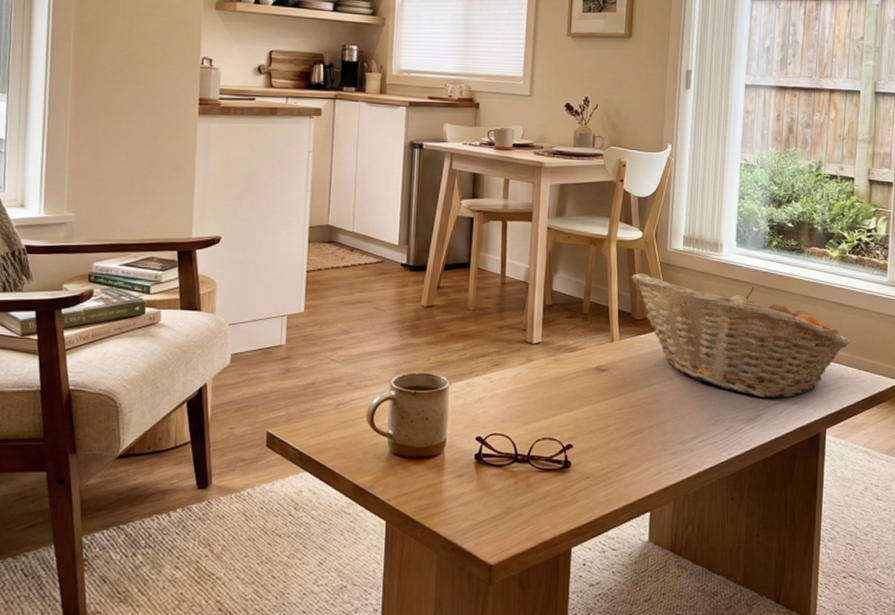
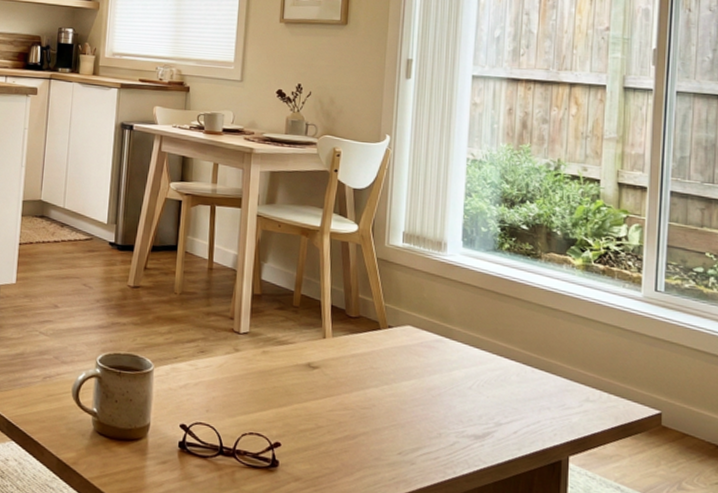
fruit basket: present [631,273,850,398] -> none [346,268,597,418]

